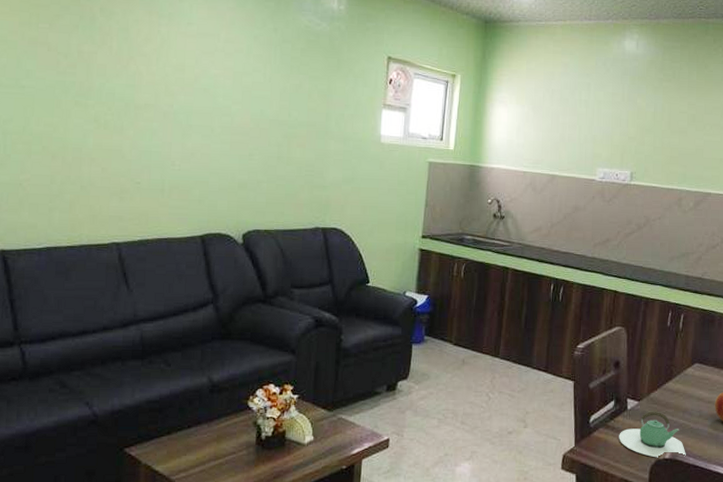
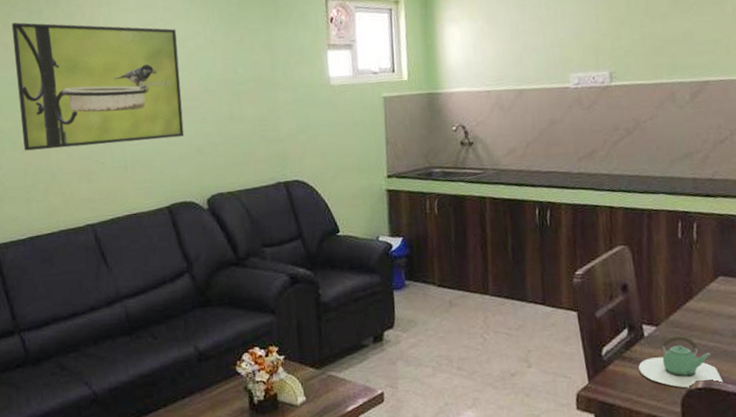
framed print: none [54,25,236,169] -> present [11,22,185,151]

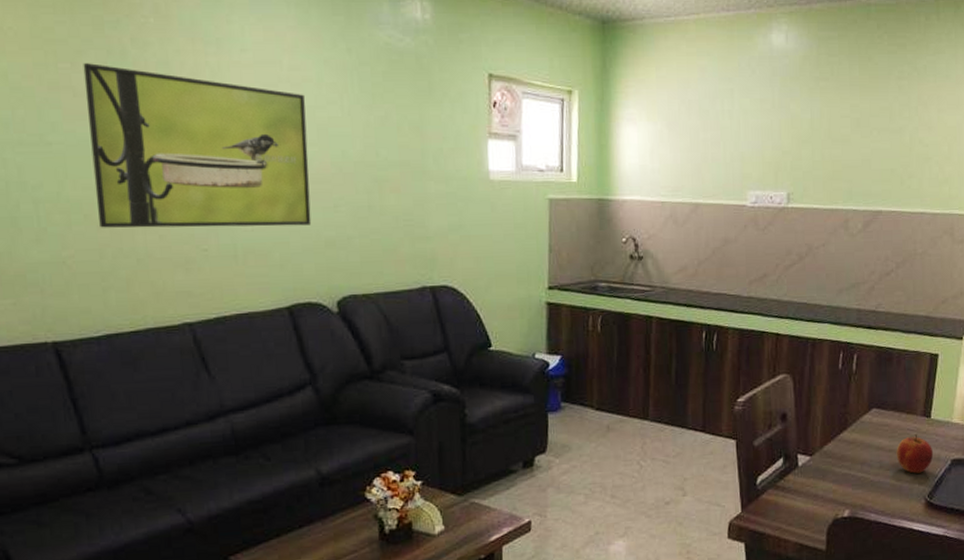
teapot: present [638,335,723,388] -> none [790,465,867,517]

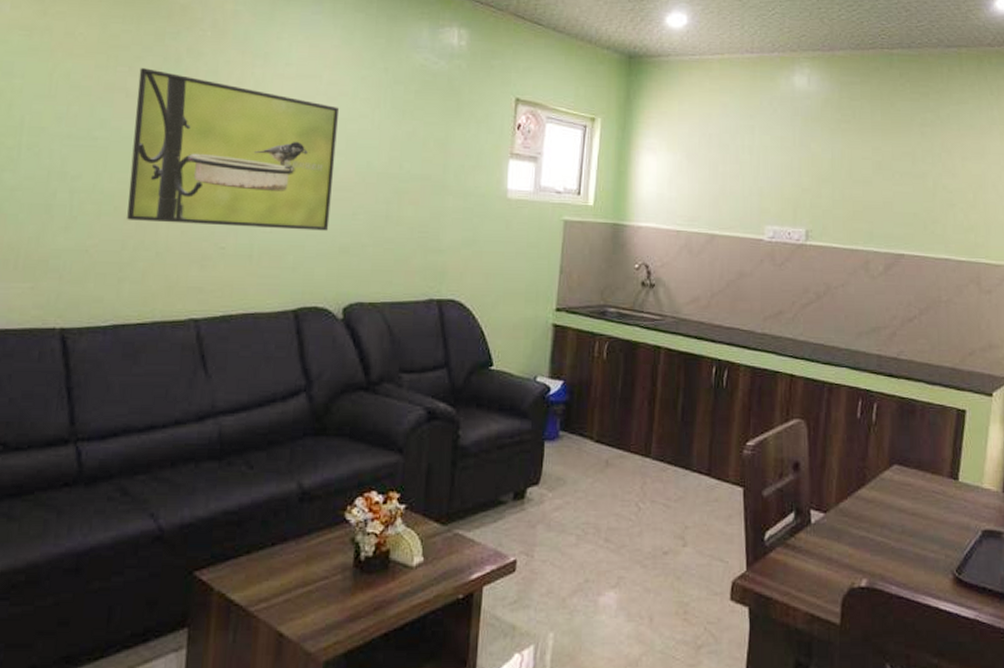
apple: present [896,434,934,474] -> none [920,498,962,543]

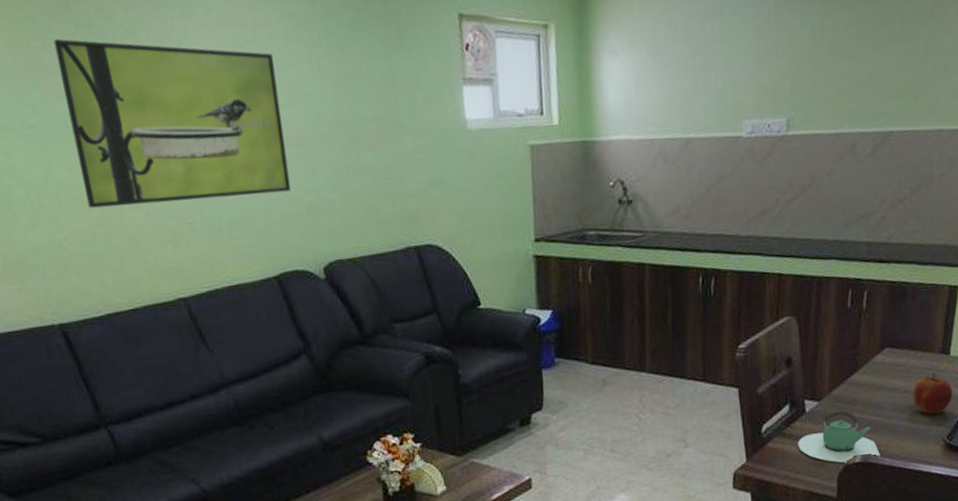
teapot: none [801,525,887,586] -> present [798,409,880,463]
apple: none [920,498,962,543] -> present [911,373,953,415]

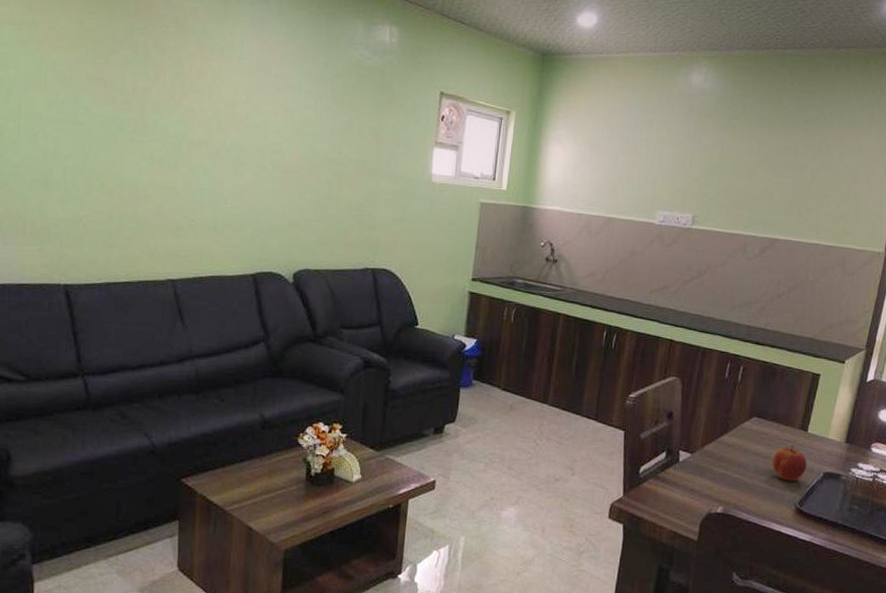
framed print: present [53,39,292,208] -> none [111,60,287,208]
teapot: present [798,409,880,463] -> none [669,464,739,512]

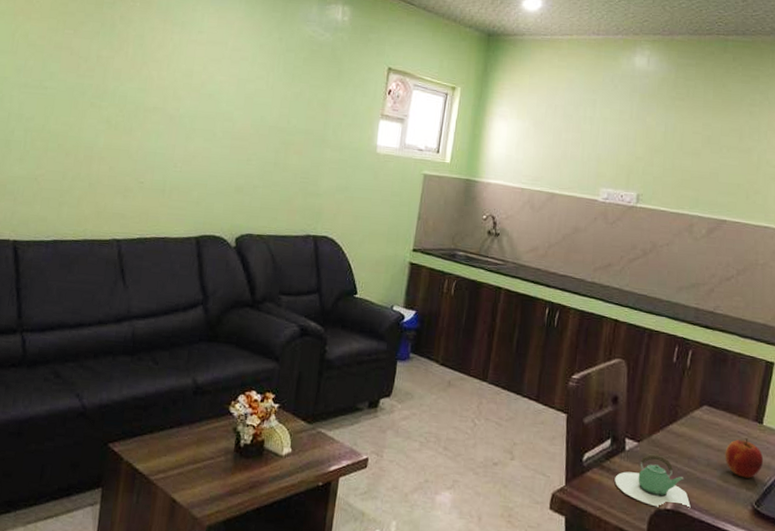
teapot: none [669,464,739,512] -> present [614,454,691,509]

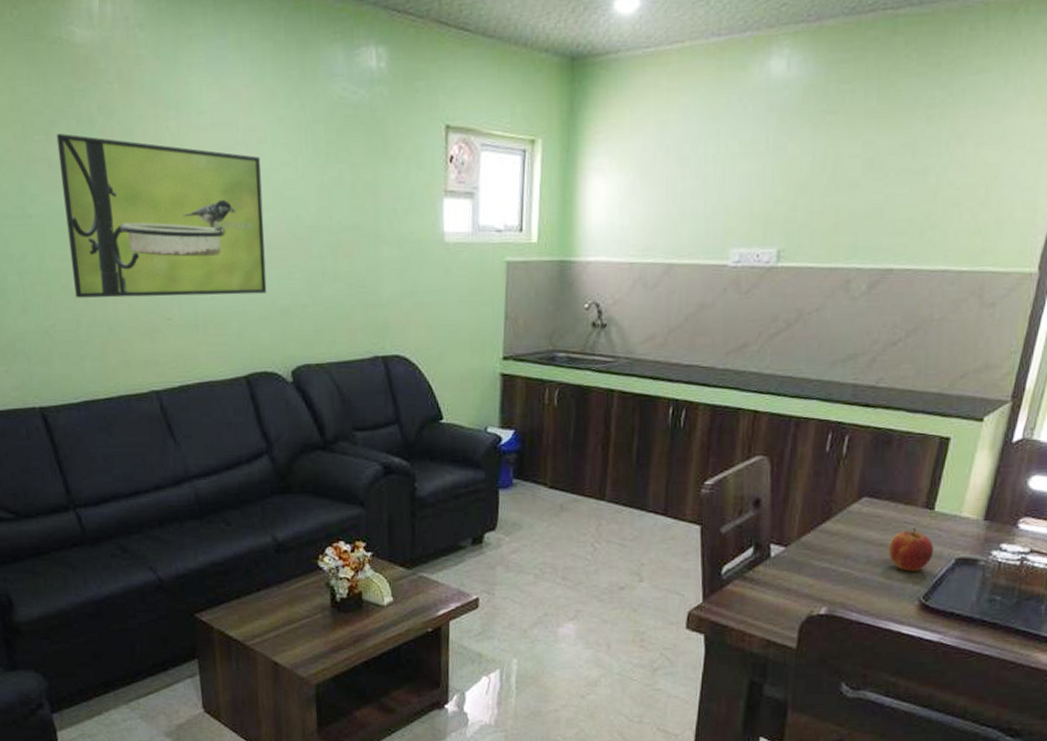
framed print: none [68,31,241,173] -> present [56,134,267,298]
teapot: present [614,454,691,509] -> none [759,558,848,614]

